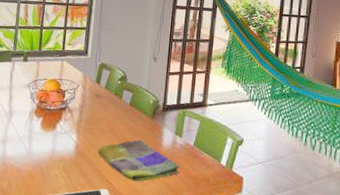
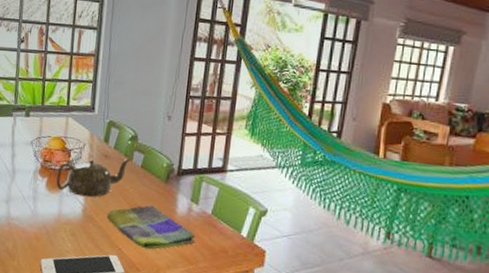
teapot: none [50,97,120,135] -> present [56,158,131,198]

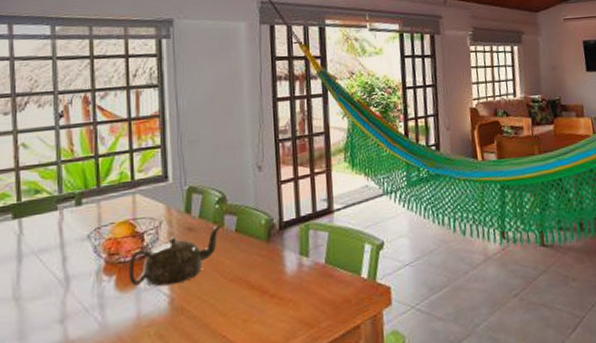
dish towel: present [106,205,195,250] -> none [201,271,313,327]

